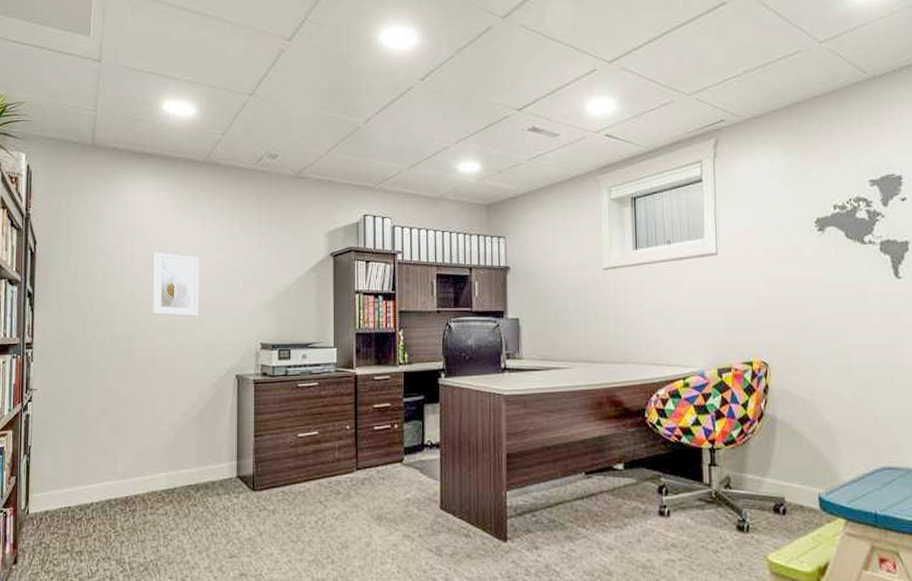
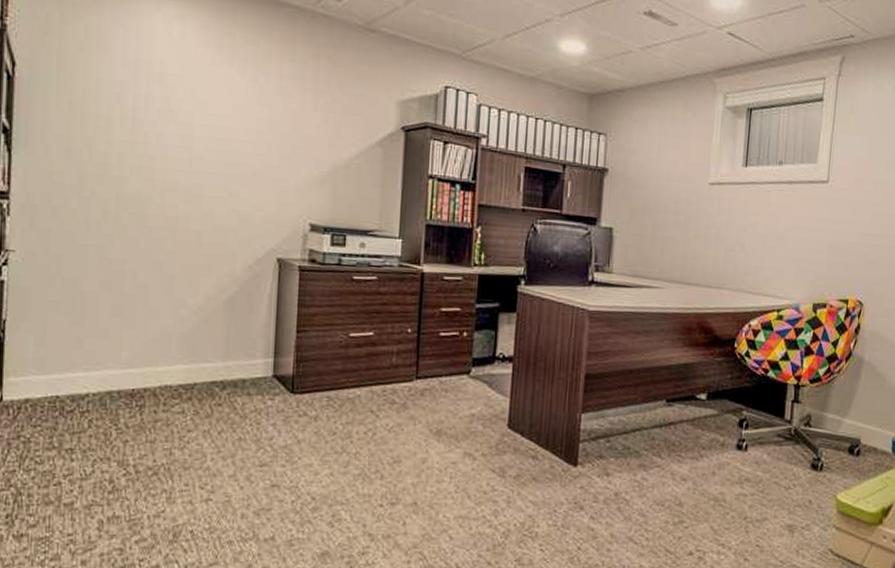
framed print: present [152,252,199,316] -> none [172,96,237,183]

